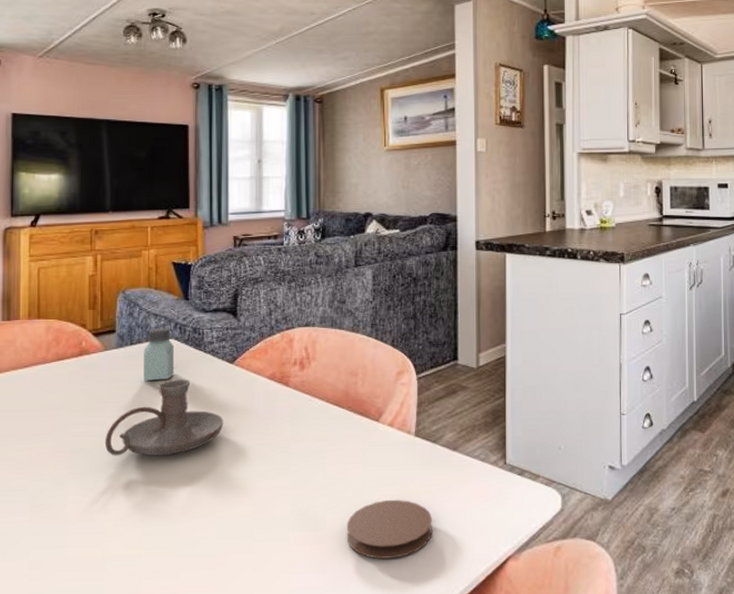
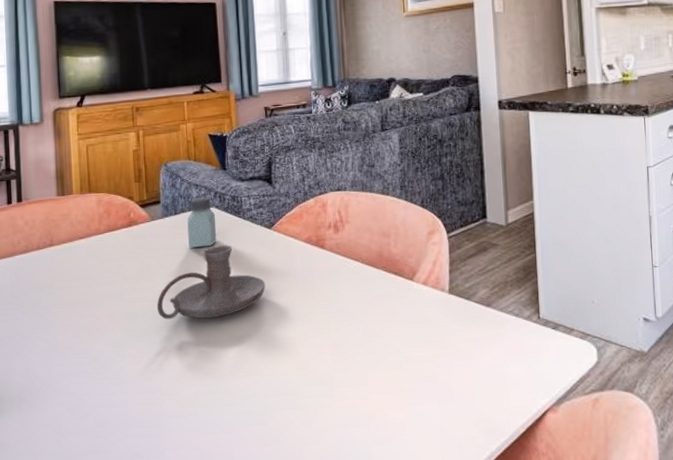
coaster: present [346,499,432,559] -> none [387,355,471,413]

